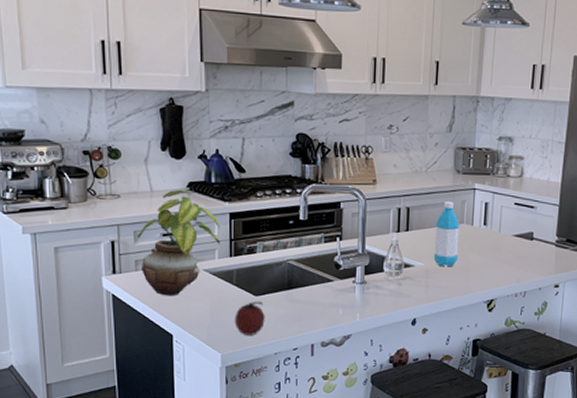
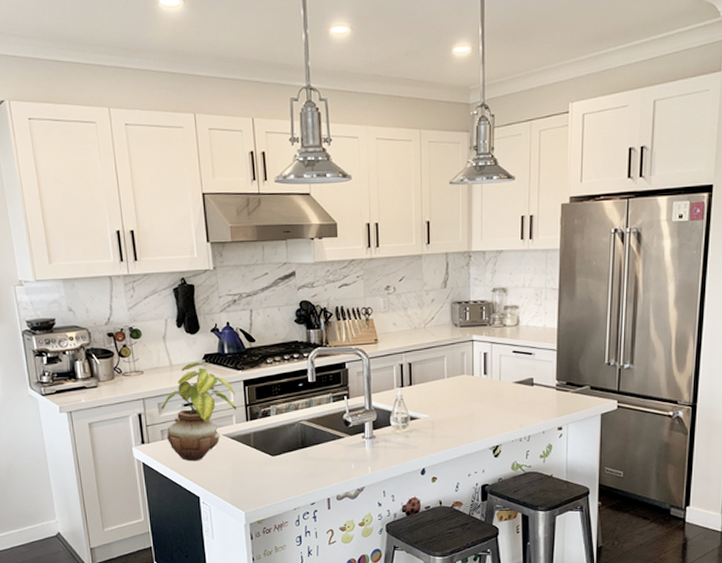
fruit: present [234,301,265,335] -> none [254,460,283,493]
water bottle: present [433,202,460,266] -> none [437,355,461,416]

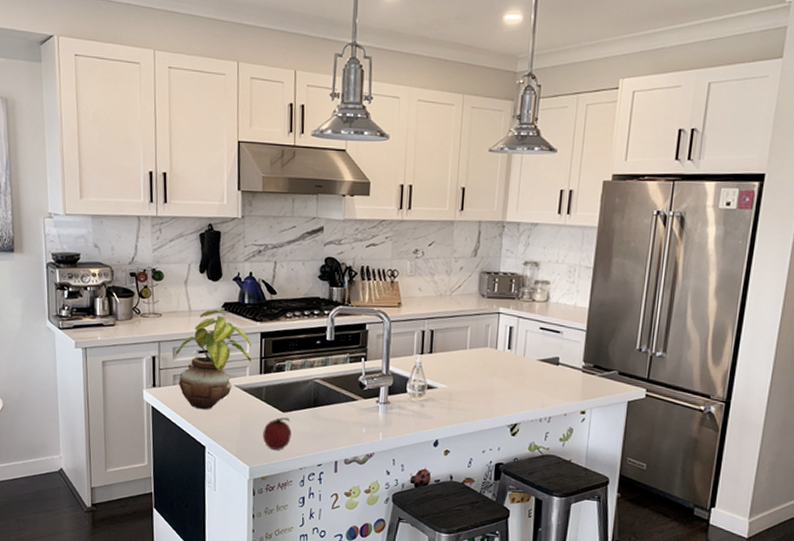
fruit: none [254,460,283,493] -> present [262,417,292,450]

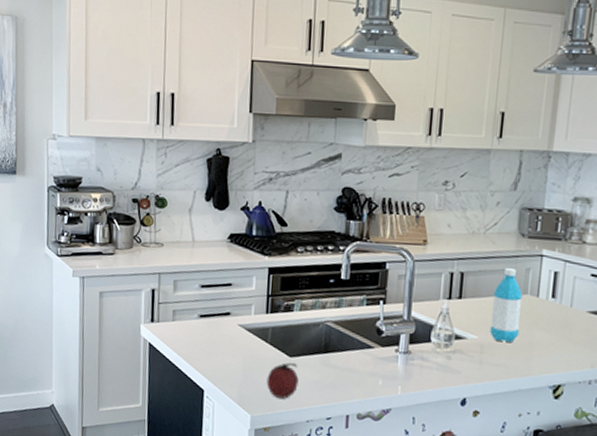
potted plant: present [175,309,252,410] -> none [176,240,258,350]
water bottle: none [456,325,484,389] -> present [489,268,523,342]

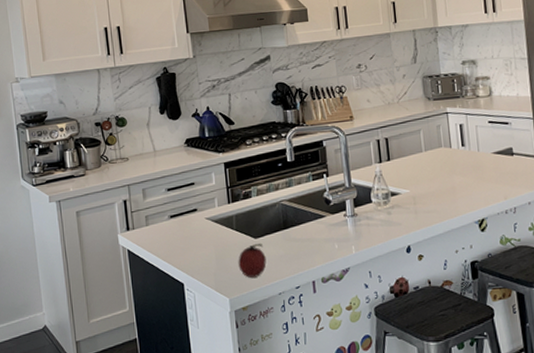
water bottle: present [489,268,523,342] -> none [415,128,442,191]

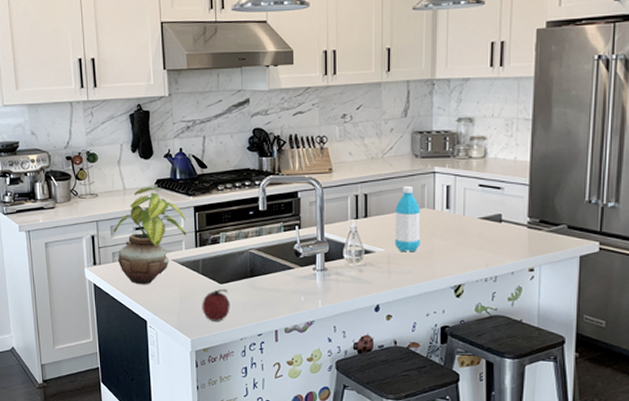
potted plant: none [145,146,219,247] -> present [113,186,187,285]
water bottle: none [415,128,442,191] -> present [394,187,421,251]

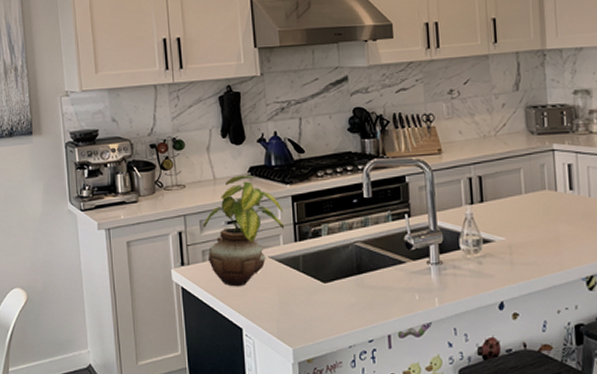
fruit: present [202,288,230,321] -> none [304,288,336,327]
water bottle: present [394,187,421,251] -> none [513,166,545,239]

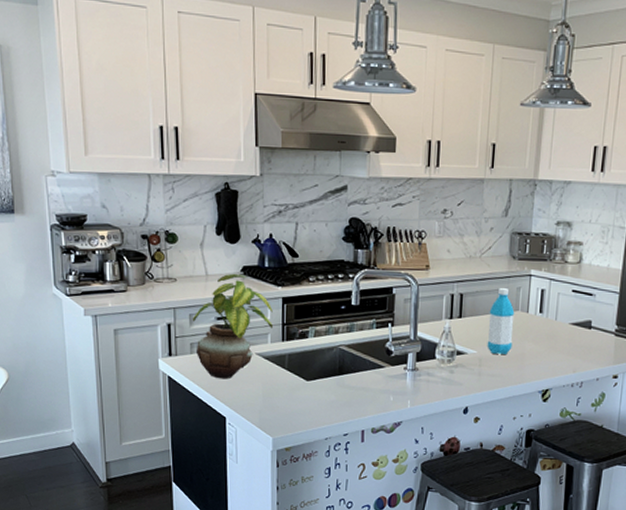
water bottle: none [513,166,545,239] -> present [487,288,515,354]

